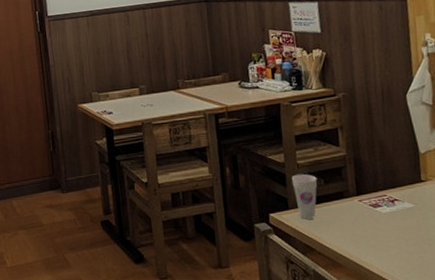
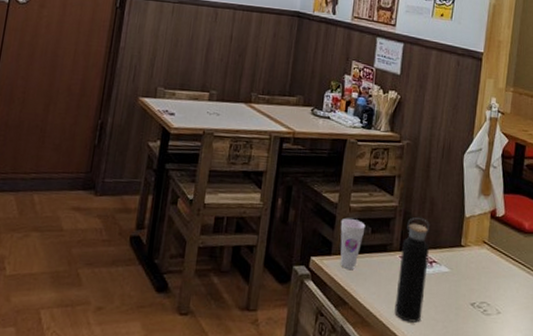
water bottle: none [358,162,394,258] -> present [394,217,429,323]

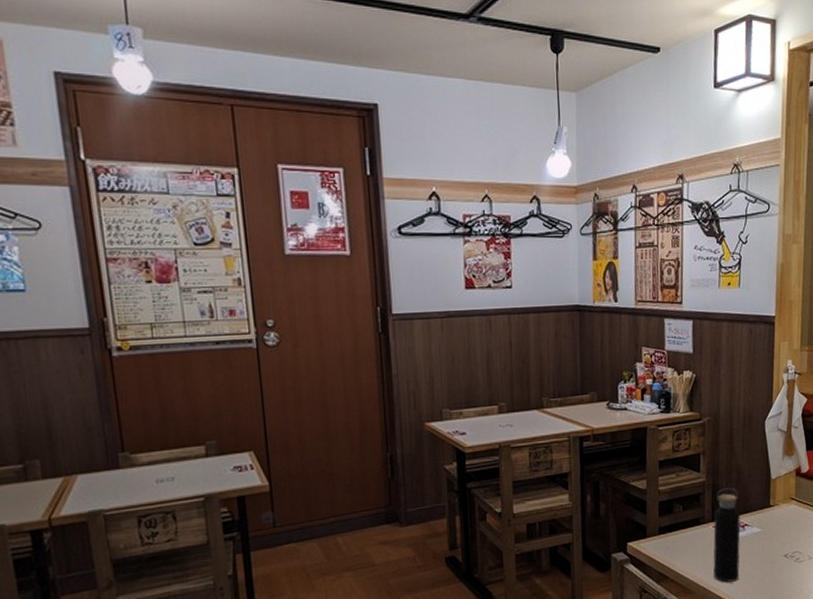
cup: present [340,218,366,269] -> none [652,500,677,547]

